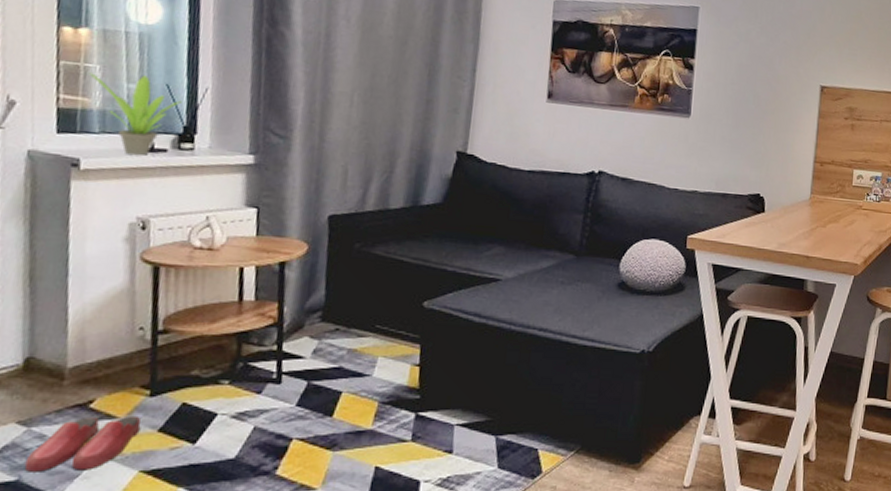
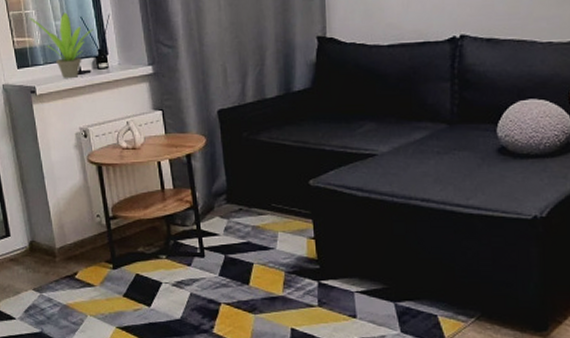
slippers: present [24,415,142,472] -> none [43,284,111,326]

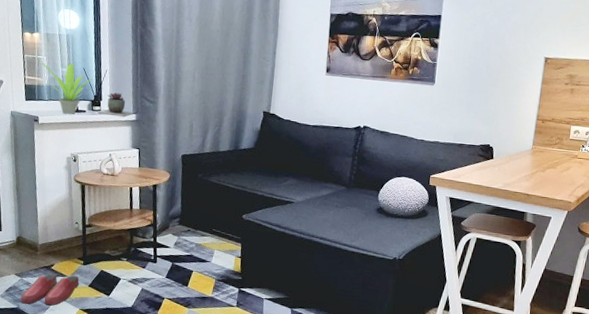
slippers: none [43,284,111,326] -> present [20,274,79,306]
succulent plant: none [104,41,151,73] -> present [97,92,135,118]

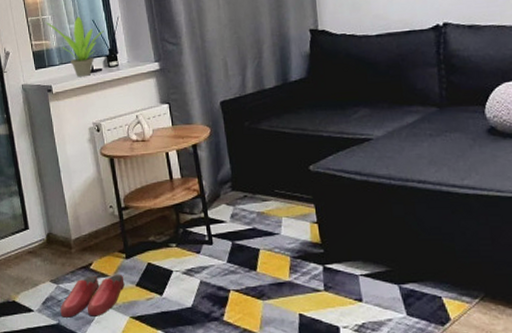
succulent plant: present [97,92,135,118] -> none [114,40,158,70]

